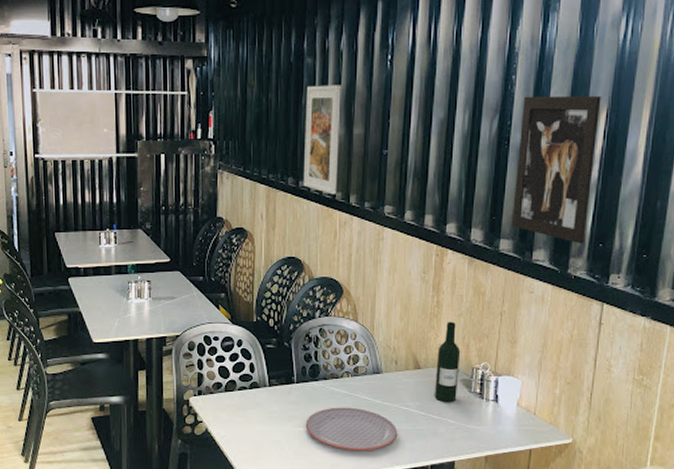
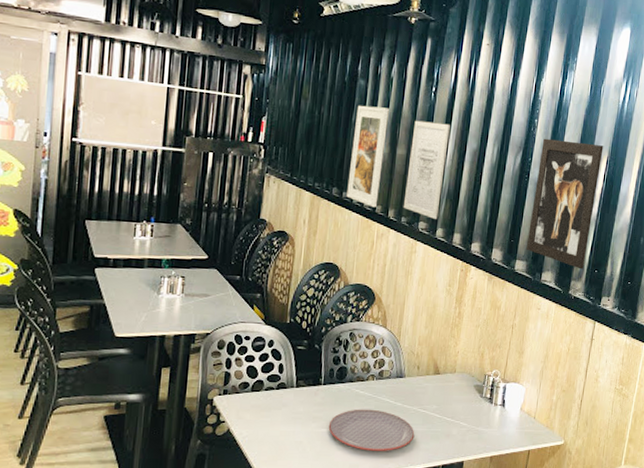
wall art: none [365,94,411,201] -> present [403,120,450,219]
wine bottle: present [434,321,461,403] -> none [449,331,476,407]

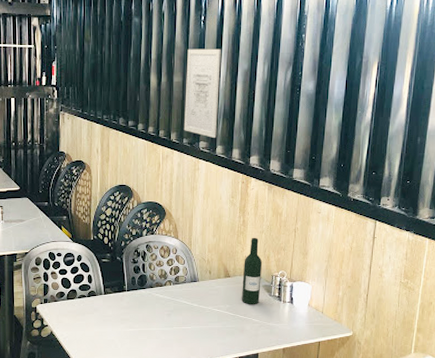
plate: present [328,409,415,451] -> none [135,310,212,346]
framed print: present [346,105,389,208] -> none [132,41,163,133]
wine bottle: none [449,331,476,407] -> present [241,237,263,305]
wall art: present [526,138,604,270] -> none [302,51,373,173]

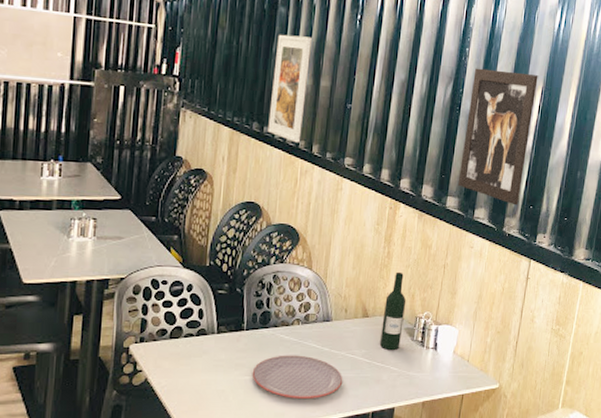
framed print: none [132,41,163,133] -> present [268,34,312,143]
plate: none [135,310,212,346] -> present [252,355,343,398]
wall art: present [183,48,221,138] -> none [328,50,377,155]
wall art: none [302,51,373,173] -> present [457,68,538,206]

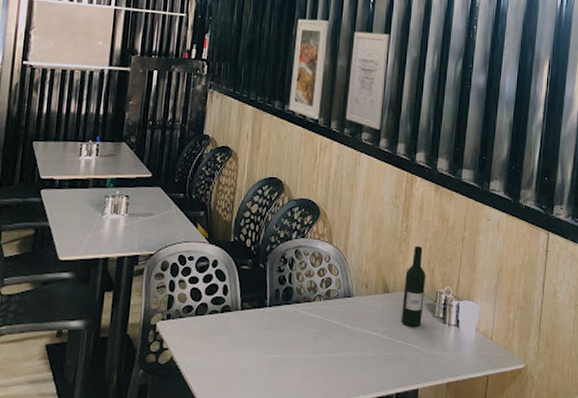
plate: present [252,355,343,398] -> none [275,332,366,379]
wall art: none [328,50,377,155] -> present [345,31,390,129]
wall art: present [457,68,538,206] -> none [472,44,545,177]

